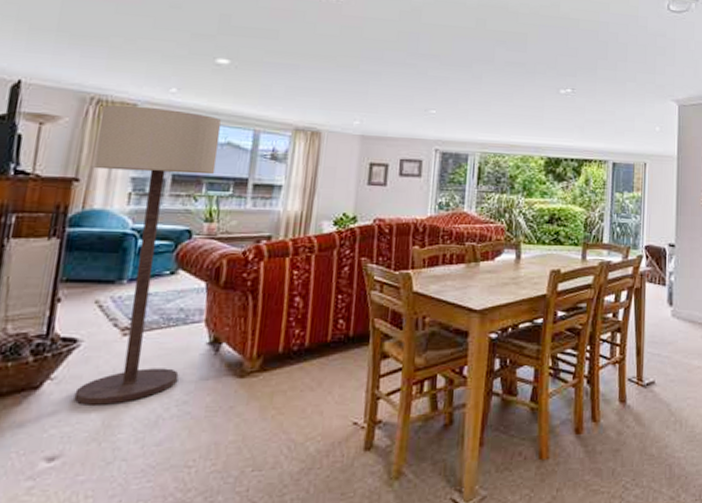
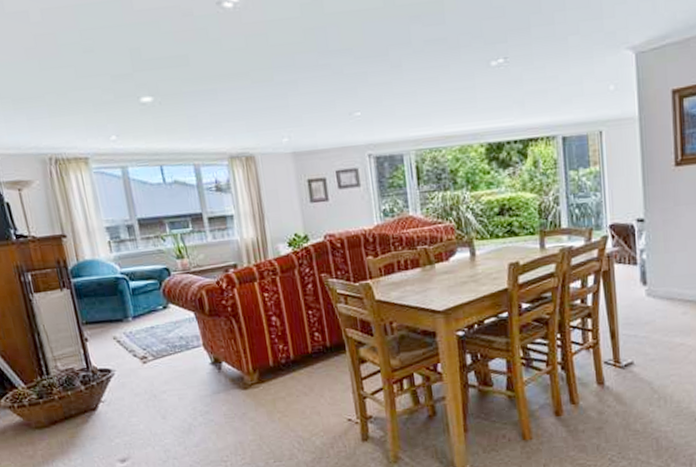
floor lamp: present [74,105,221,405] -> none [61,157,197,420]

